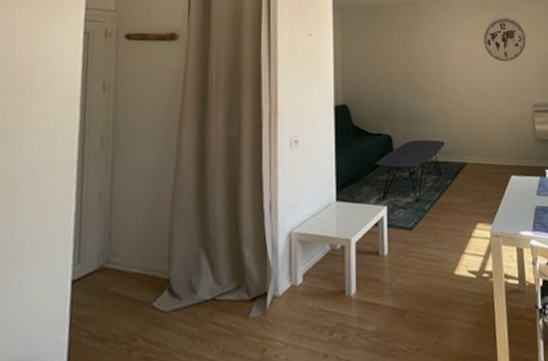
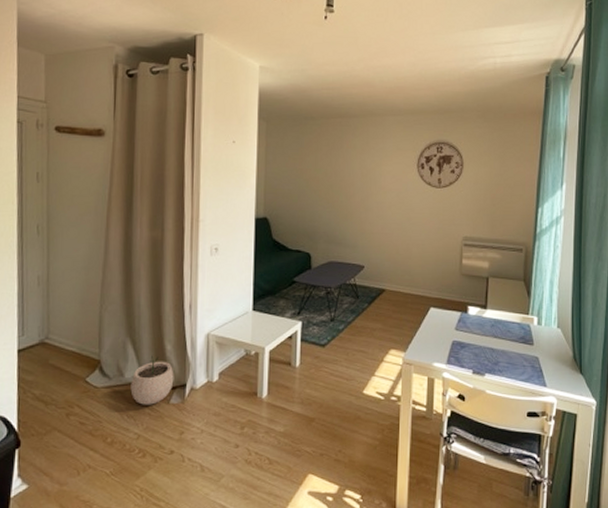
plant pot: none [204,265,254,325] -> present [130,355,174,405]

